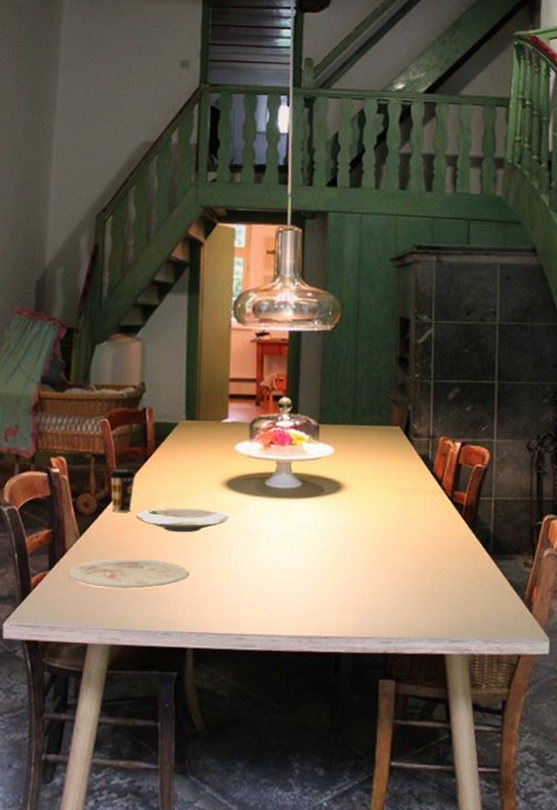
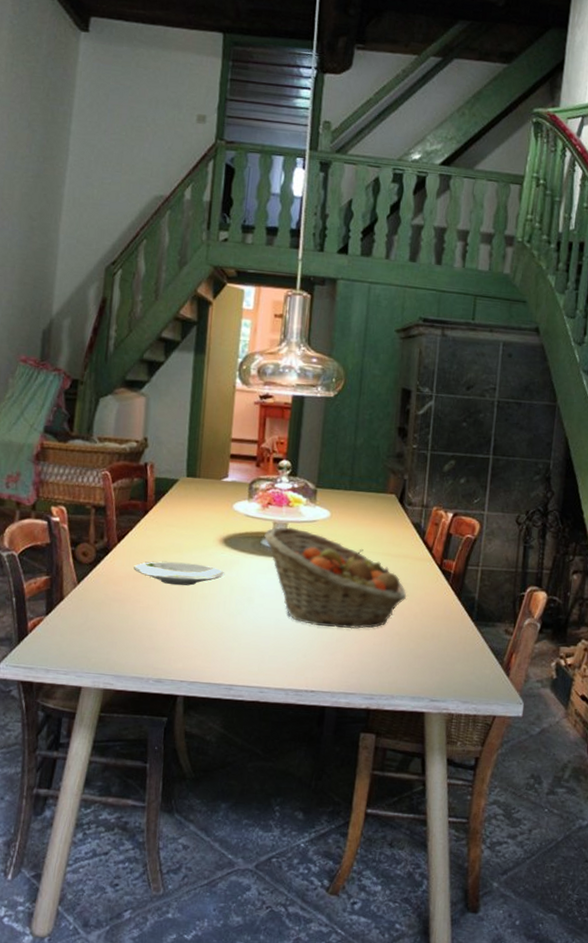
plate: present [67,558,190,589] -> none [64,607,184,637]
coffee cup: present [109,469,136,512] -> none [108,521,135,563]
fruit basket: none [268,465,419,570] -> present [264,526,407,629]

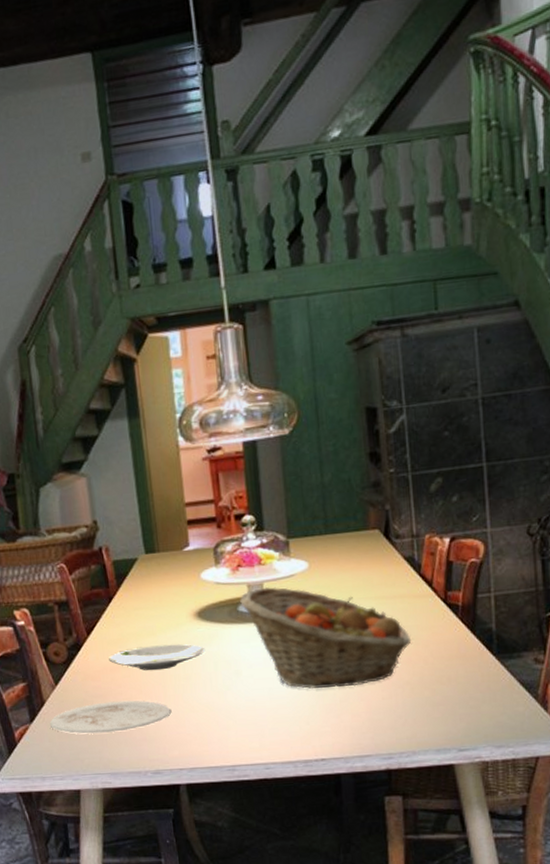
plate: none [64,607,184,637] -> present [49,700,172,734]

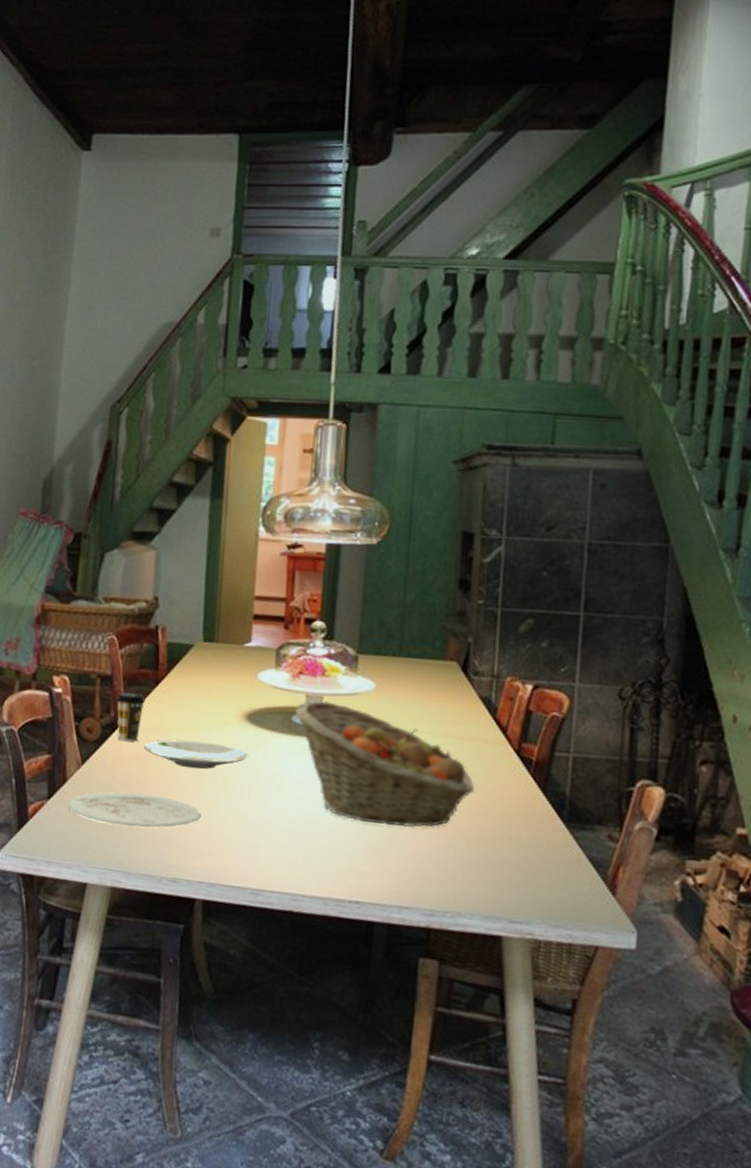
coffee cup: none [75,612,103,657] -> present [115,692,145,742]

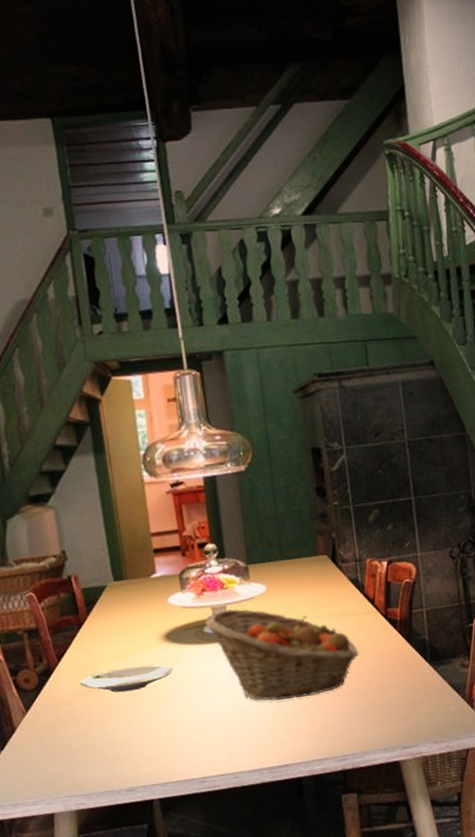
plate: present [67,791,201,828] -> none [20,721,144,759]
coffee cup: present [115,692,145,742] -> none [45,638,74,683]

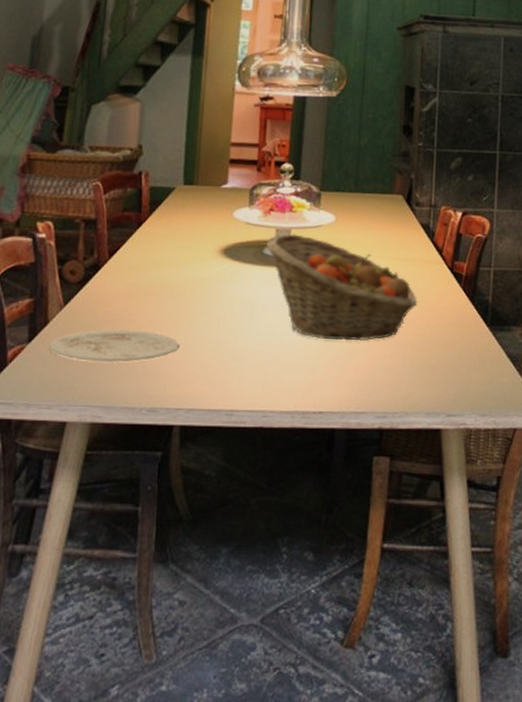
plate: none [20,721,144,759] -> present [48,329,180,363]
plate: present [80,665,174,693] -> none [126,276,225,303]

